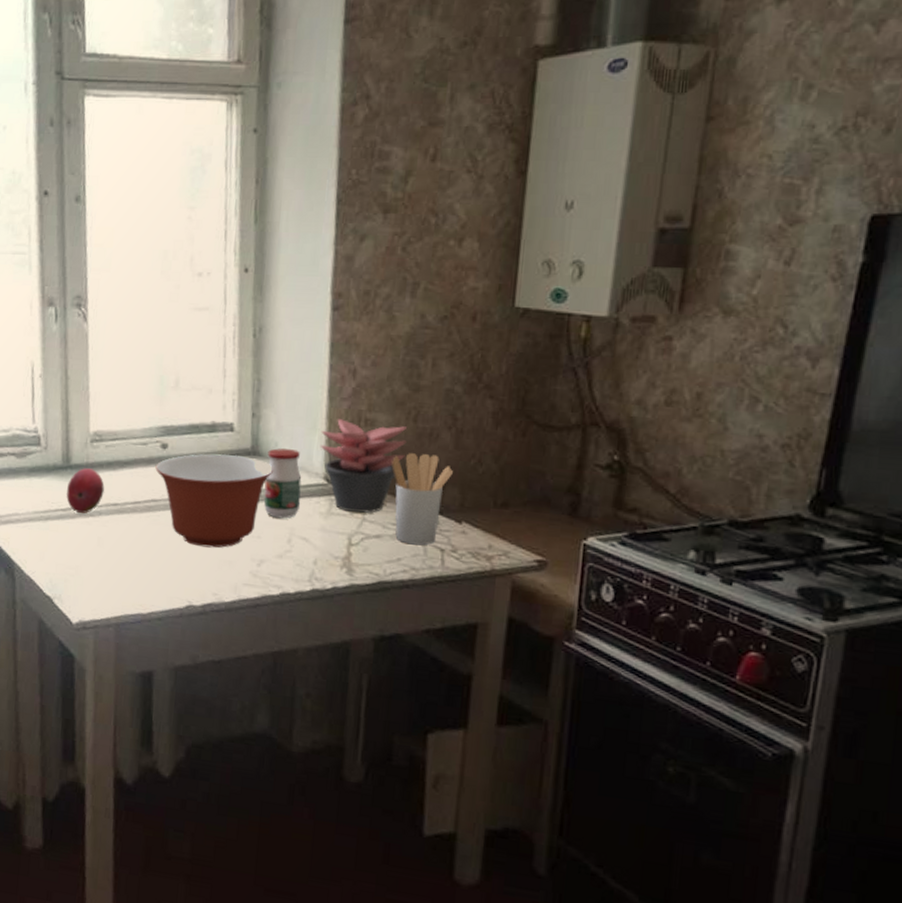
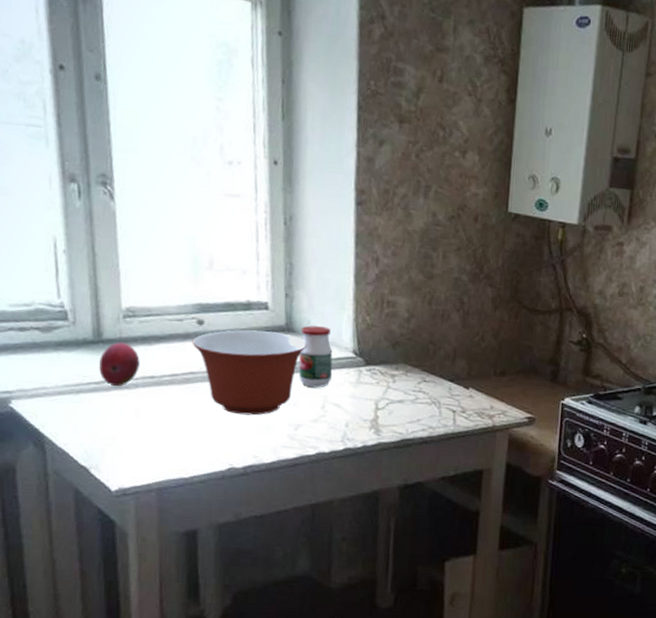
succulent plant: present [320,419,407,513] -> none [348,301,423,382]
utensil holder: present [392,453,453,546] -> none [411,331,461,408]

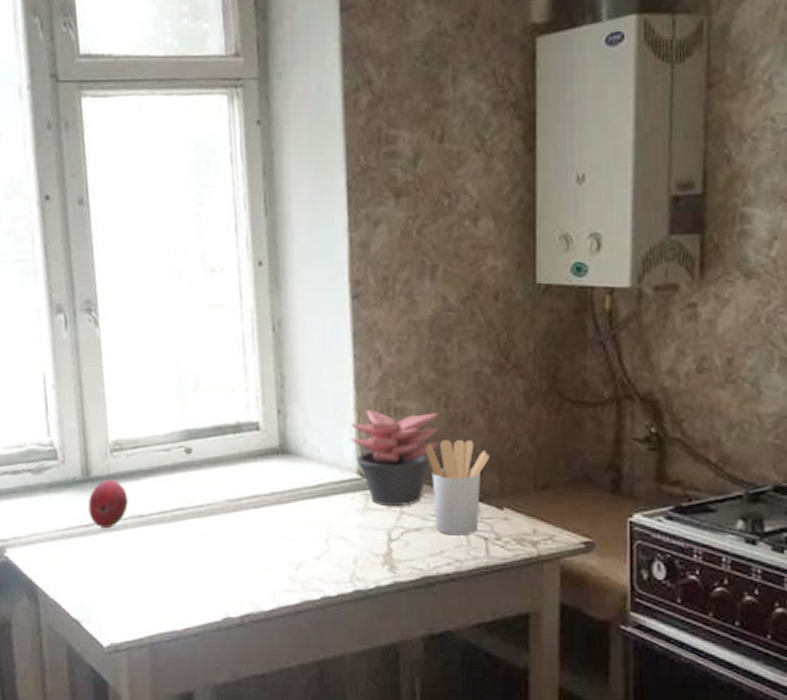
mixing bowl: present [192,330,307,415] -> none [180,455,305,555]
jar: present [298,325,333,388] -> none [296,445,335,518]
succulent plant: none [348,301,423,382] -> present [350,410,439,506]
utensil holder: none [411,331,461,408] -> present [426,439,489,536]

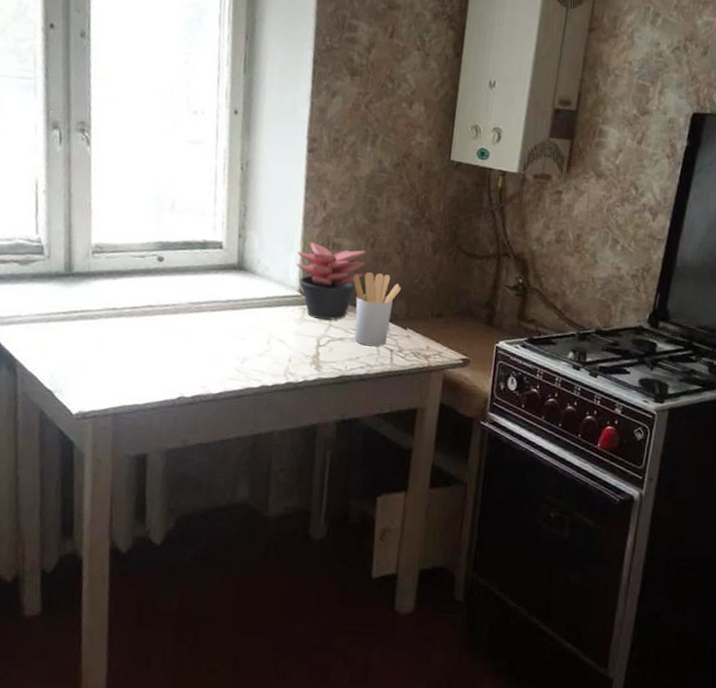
fruit: present [87,480,128,529] -> none [67,276,105,317]

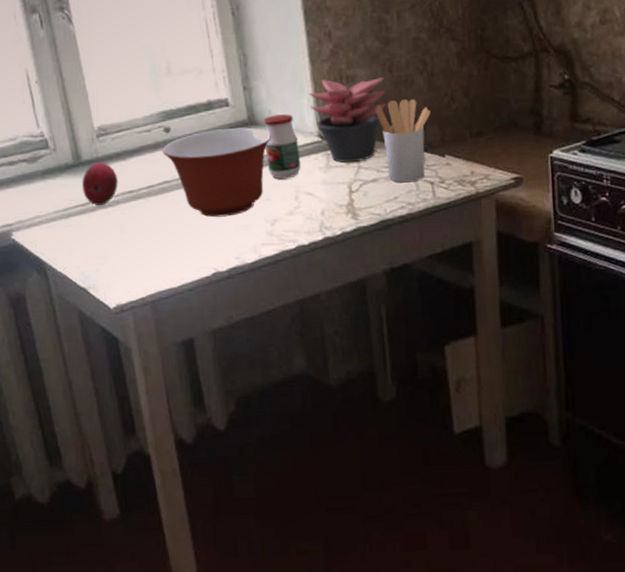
fruit: none [67,276,105,317] -> present [82,162,118,206]
mixing bowl: none [152,267,257,348] -> present [162,127,272,218]
jar: none [247,264,280,324] -> present [263,114,301,180]

